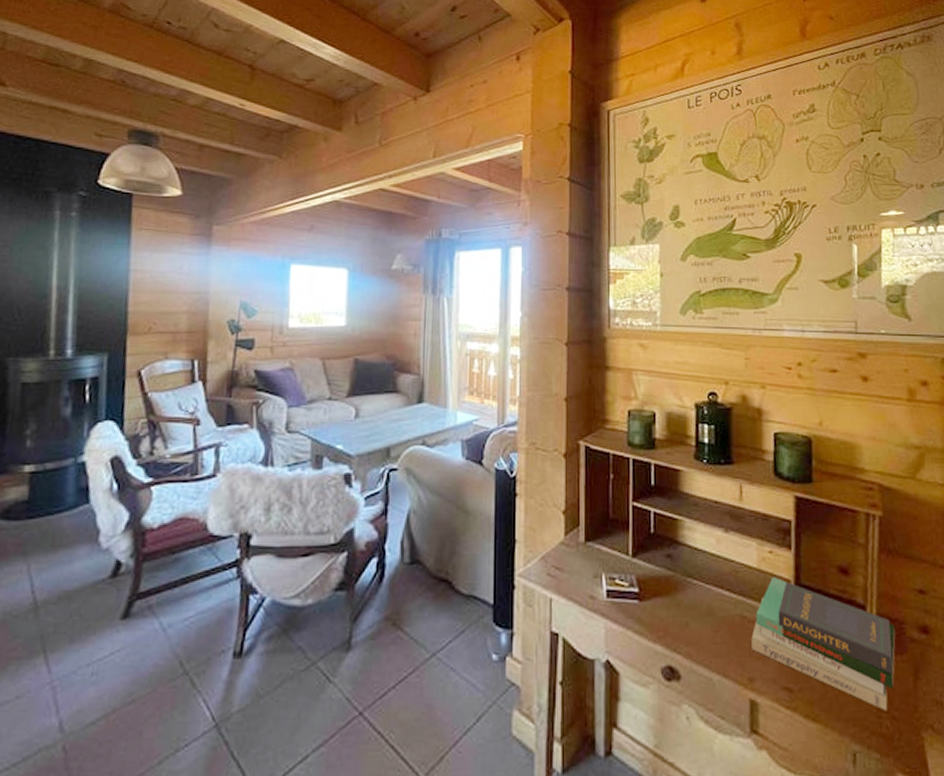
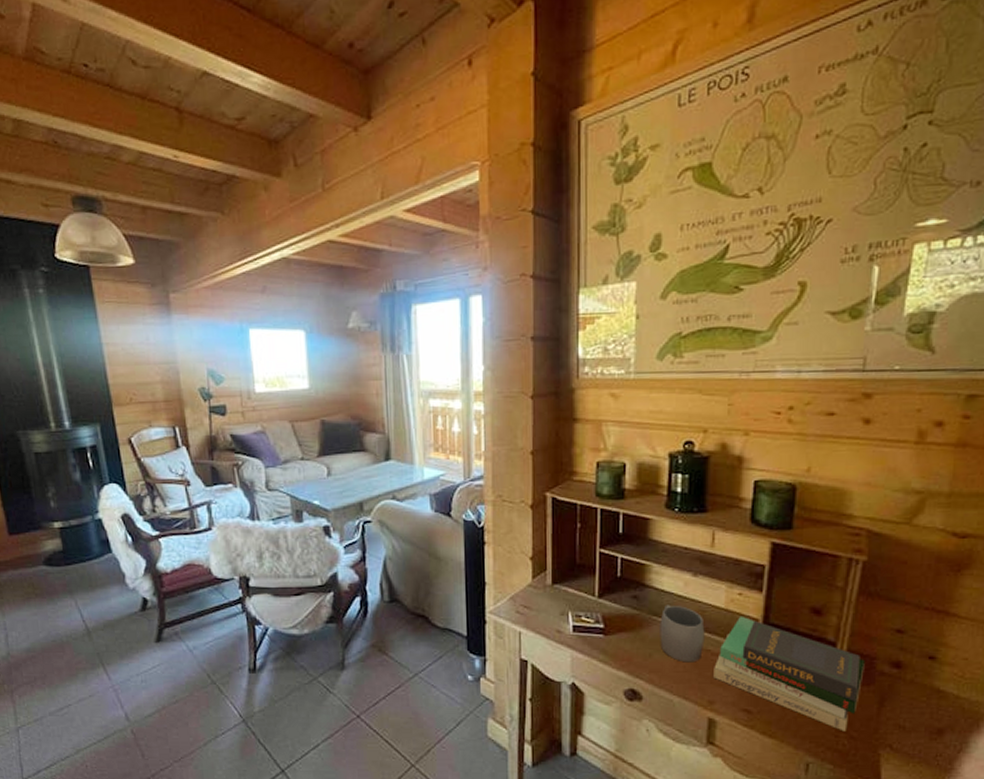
mug: none [694,564,740,632] -> present [660,604,705,663]

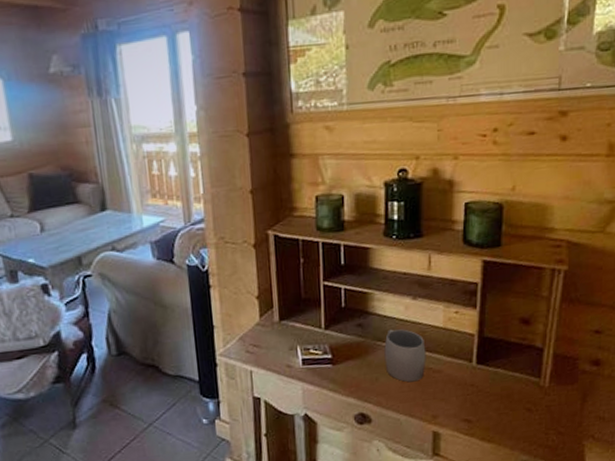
books: present [714,616,865,732] -> none [436,332,569,429]

